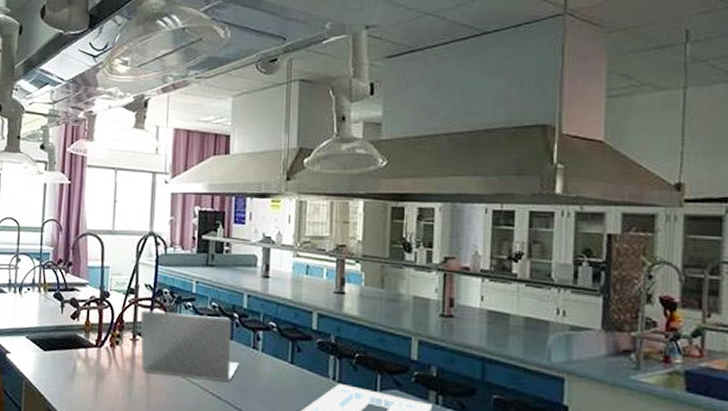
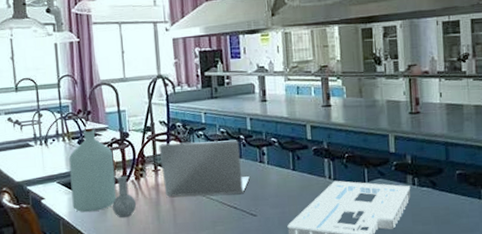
bottle: none [39,278,108,389] -> present [69,125,137,218]

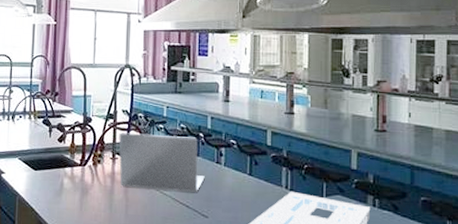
bottle: present [69,125,137,218] -> none [30,106,91,202]

